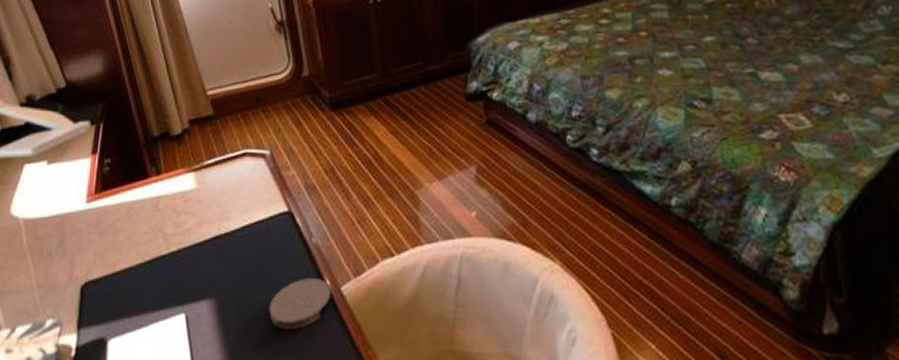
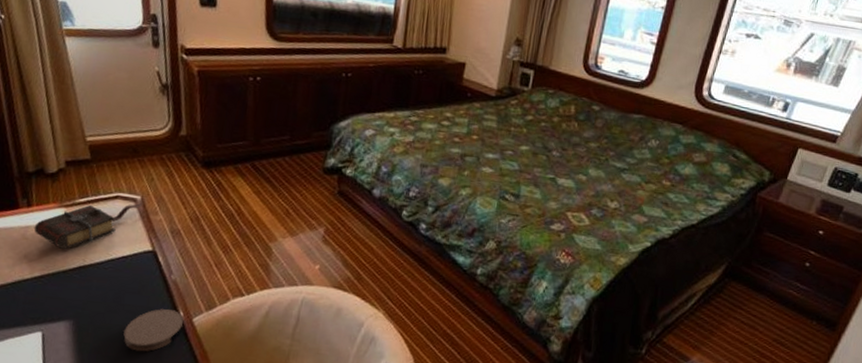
book: none [165,159,272,218] -> present [34,203,142,249]

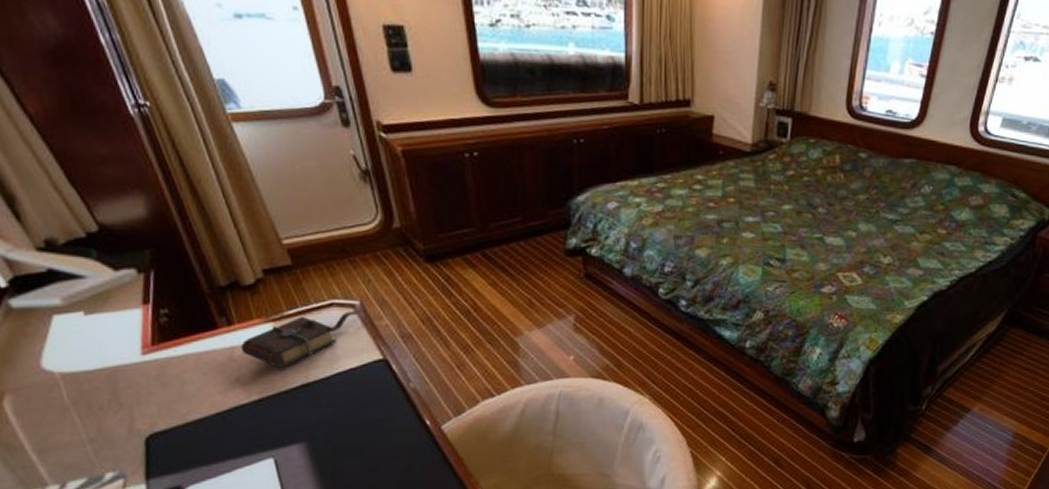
coaster: present [123,309,184,352] -> none [367,419,432,466]

